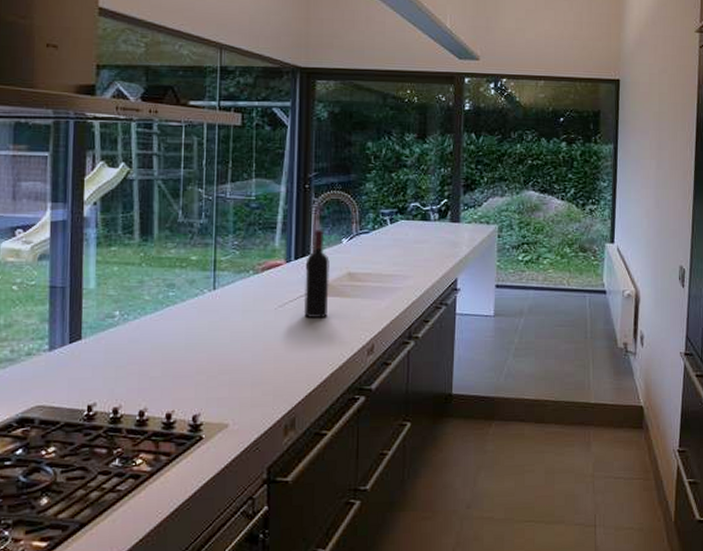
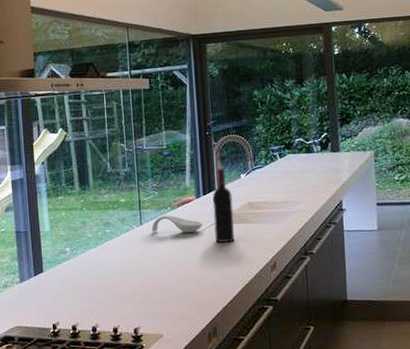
spoon rest: none [227,280,291,303] -> present [151,215,203,233]

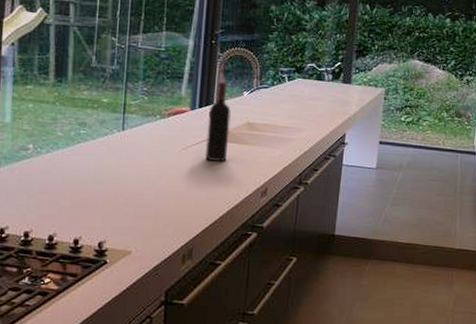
spoon rest: present [151,215,203,233] -> none [134,123,194,146]

